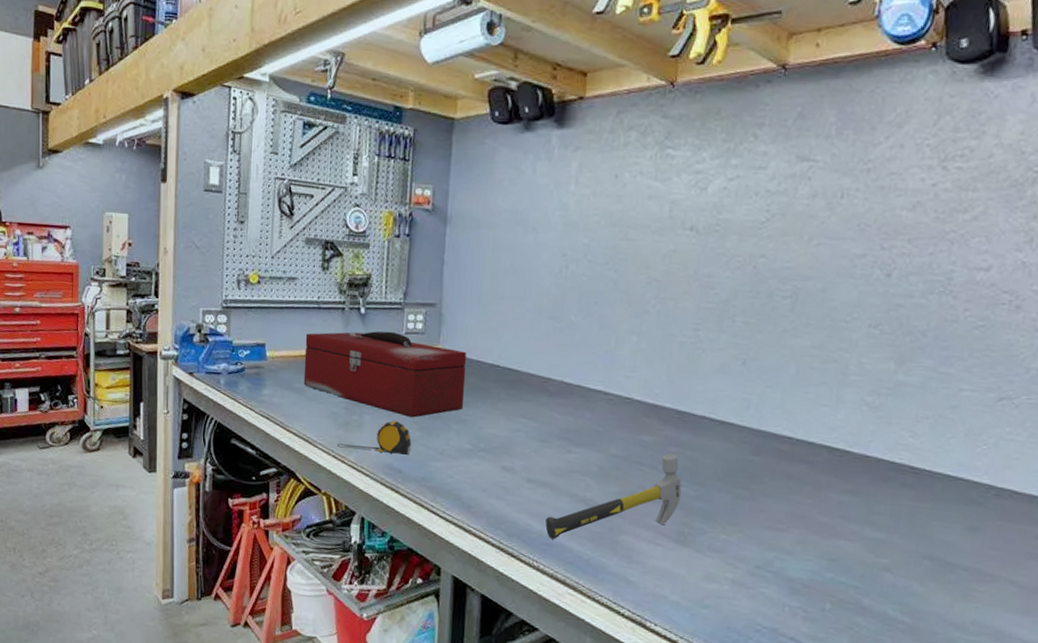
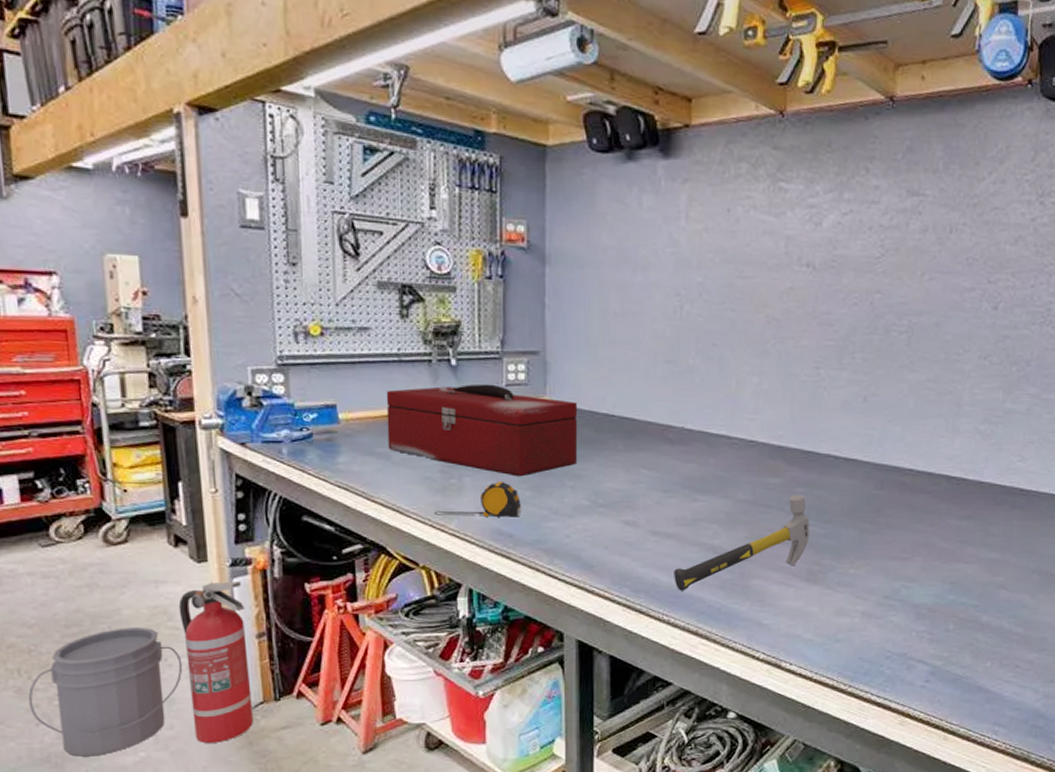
bucket: none [18,522,130,629] -> present [28,626,183,757]
fire extinguisher: none [131,490,181,631] -> present [178,581,253,743]

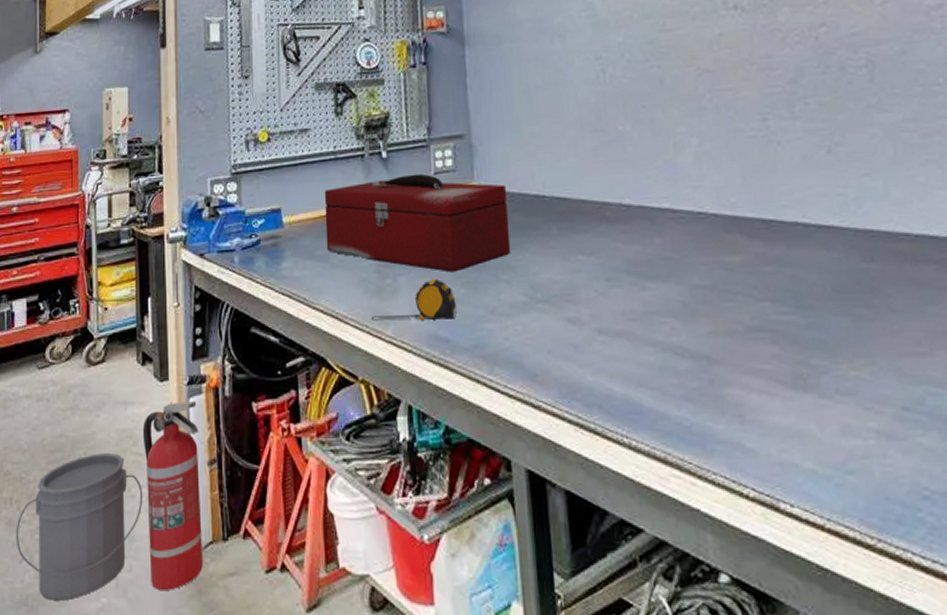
claw hammer: present [674,494,810,591] -> none [629,274,789,404]

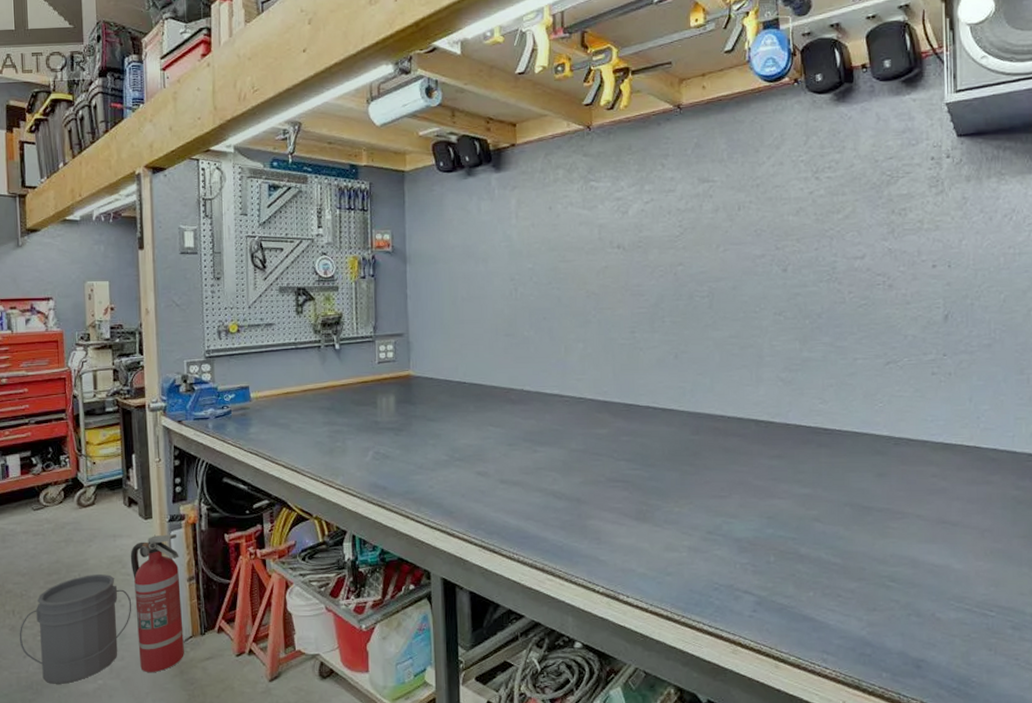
toolbox: present [324,173,510,273] -> none [286,362,436,438]
tape measure: present [372,278,458,321] -> none [324,442,394,473]

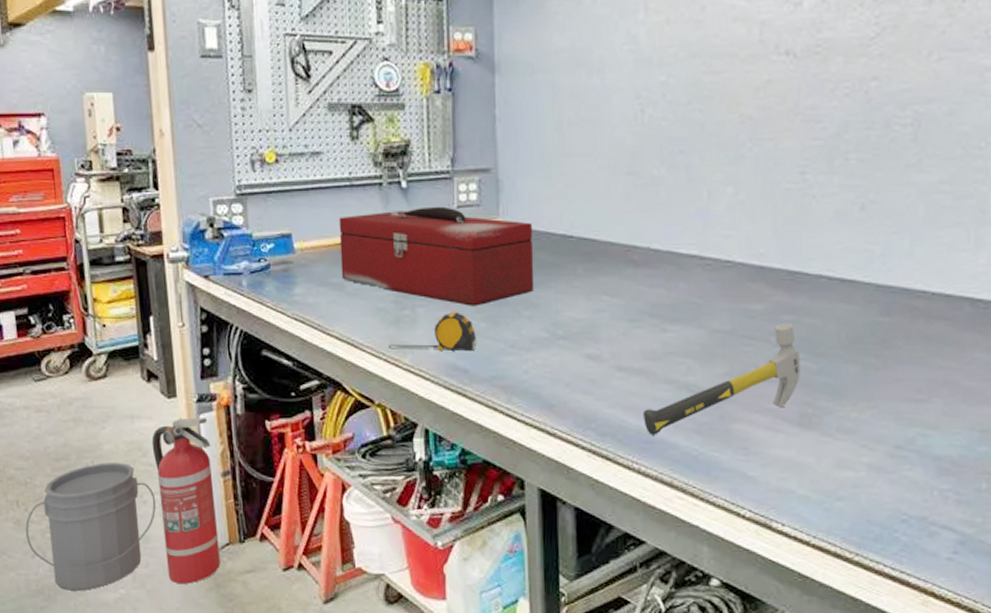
toolbox: none [286,362,436,438] -> present [338,206,534,306]
tape measure: none [324,442,394,473] -> present [389,311,478,351]
claw hammer: none [521,442,637,532] -> present [643,322,801,435]

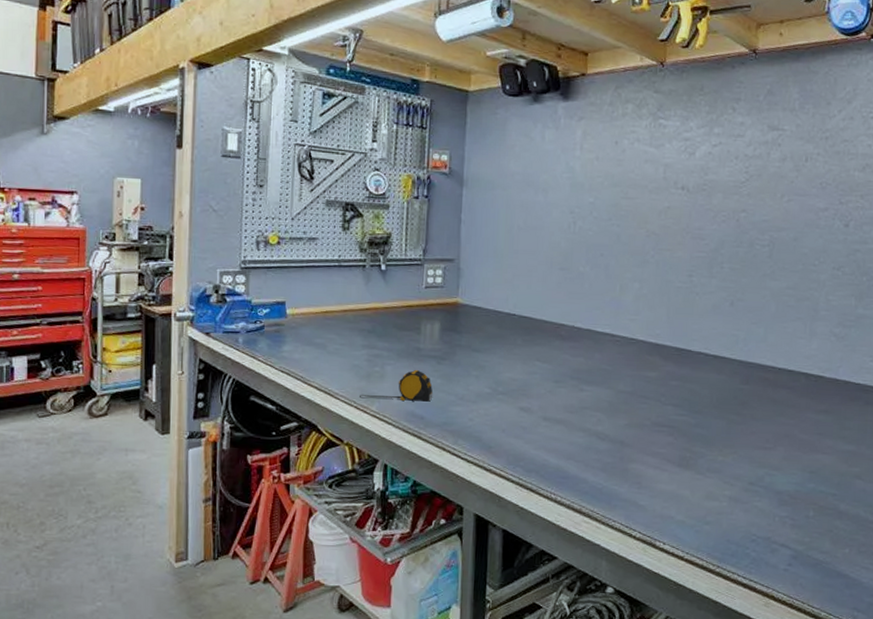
bucket: present [25,462,156,591] -> none [12,489,141,604]
fire extinguisher: present [151,417,220,584] -> none [142,451,196,596]
toolbox: present [338,206,534,306] -> none [325,286,485,366]
claw hammer: present [643,322,801,435] -> none [561,387,683,472]

